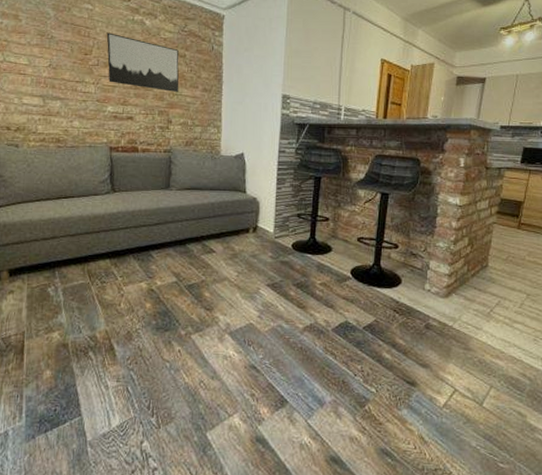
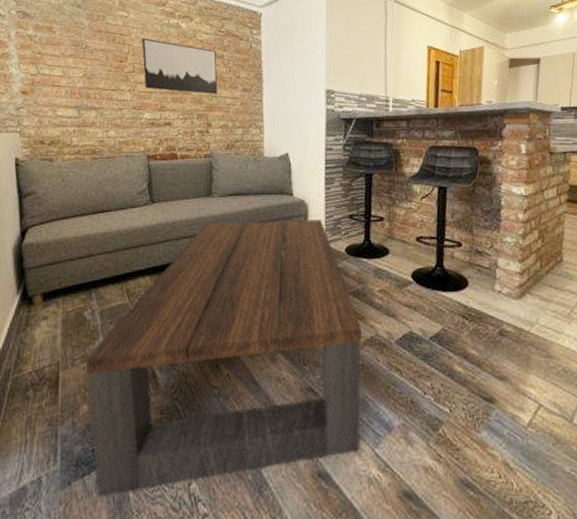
coffee table: none [49,214,302,450] -> present [85,219,362,497]

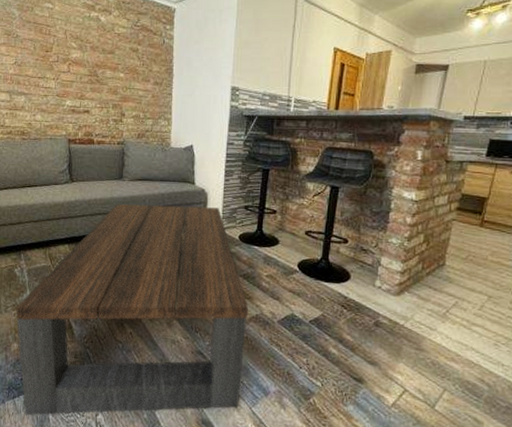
wall art: present [142,38,218,95] -> none [65,30,132,87]

